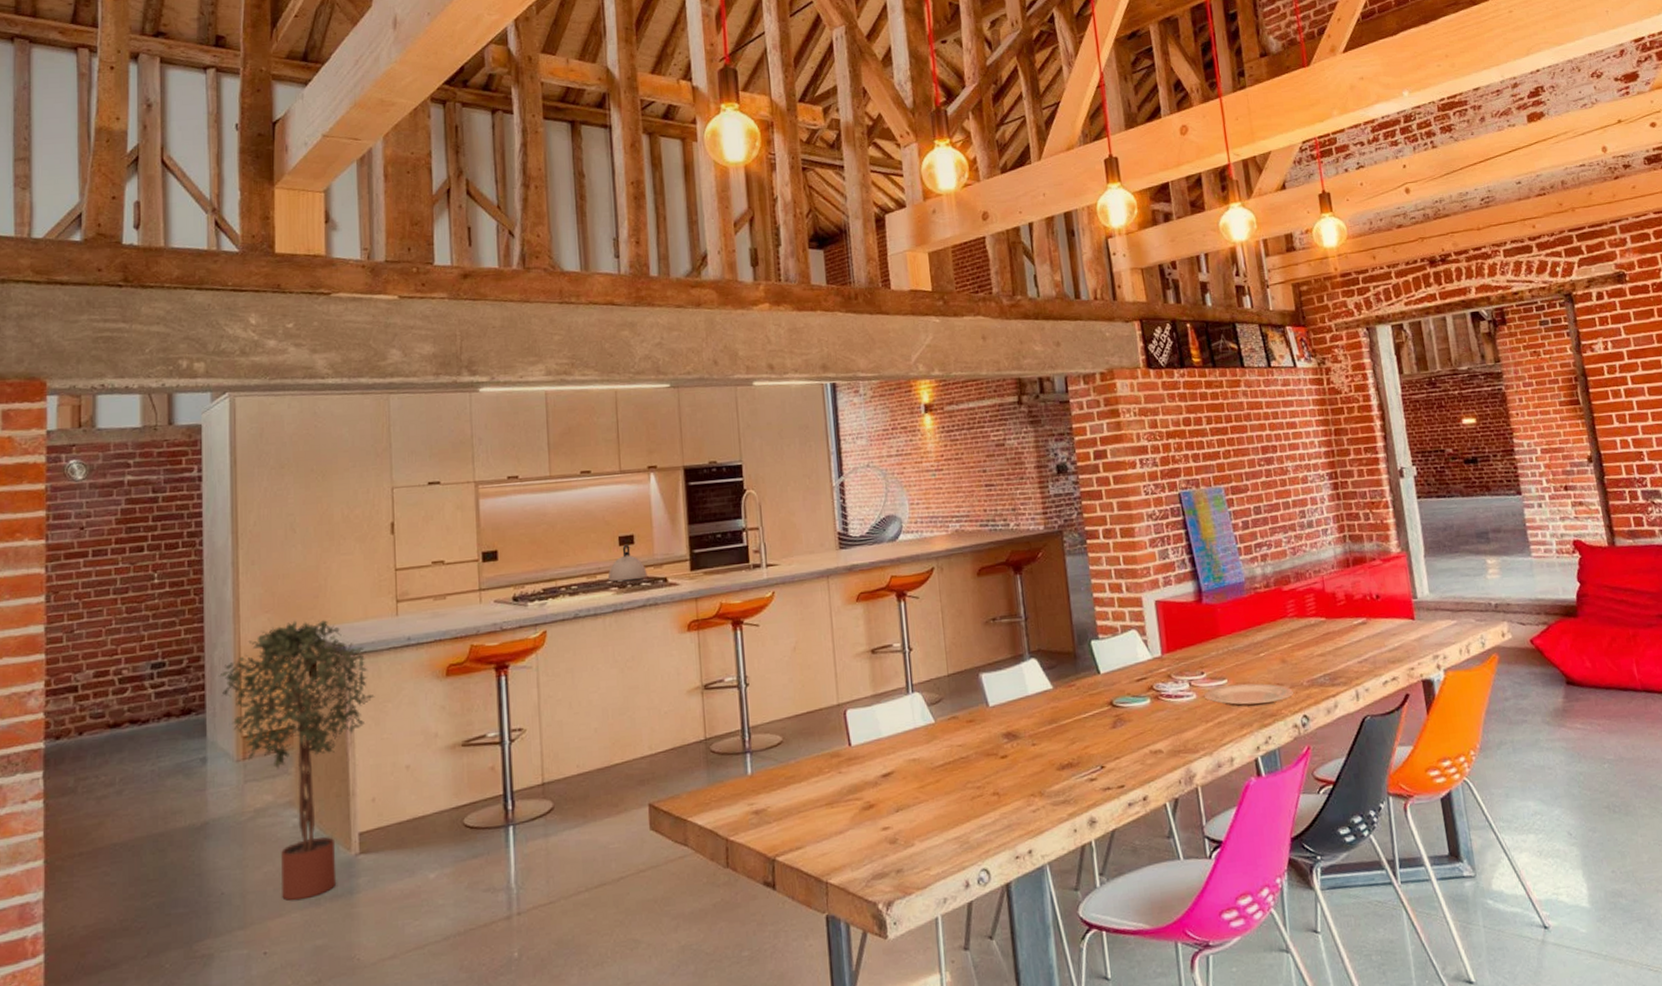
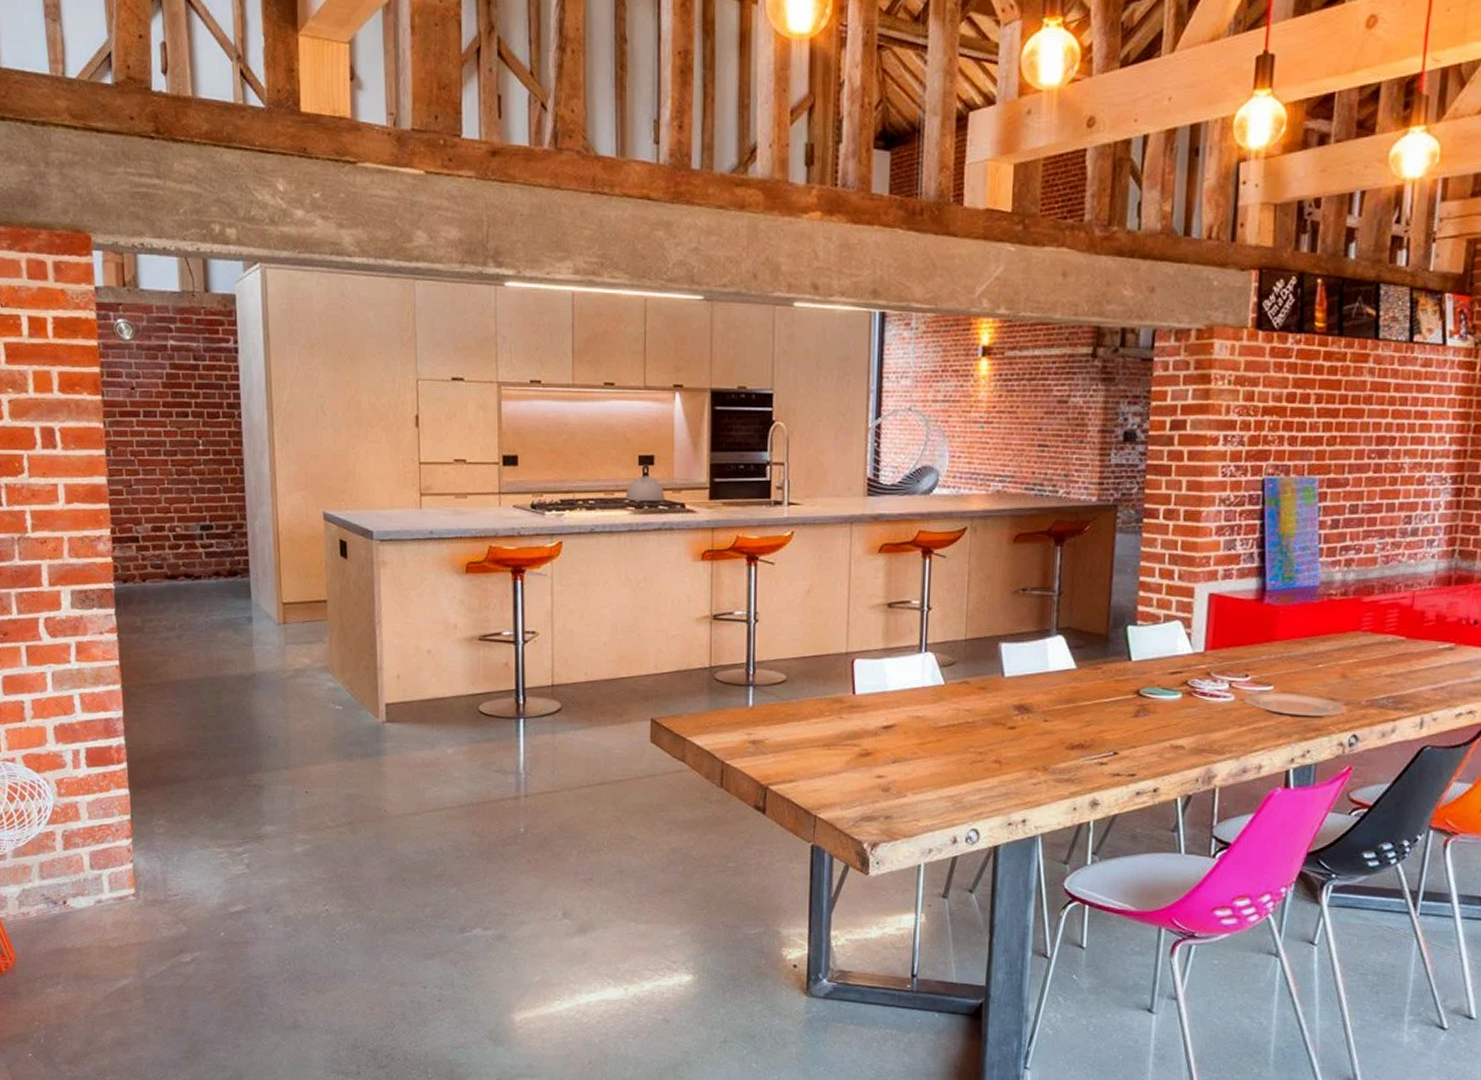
potted tree: present [218,619,375,901] -> none [259,501,400,754]

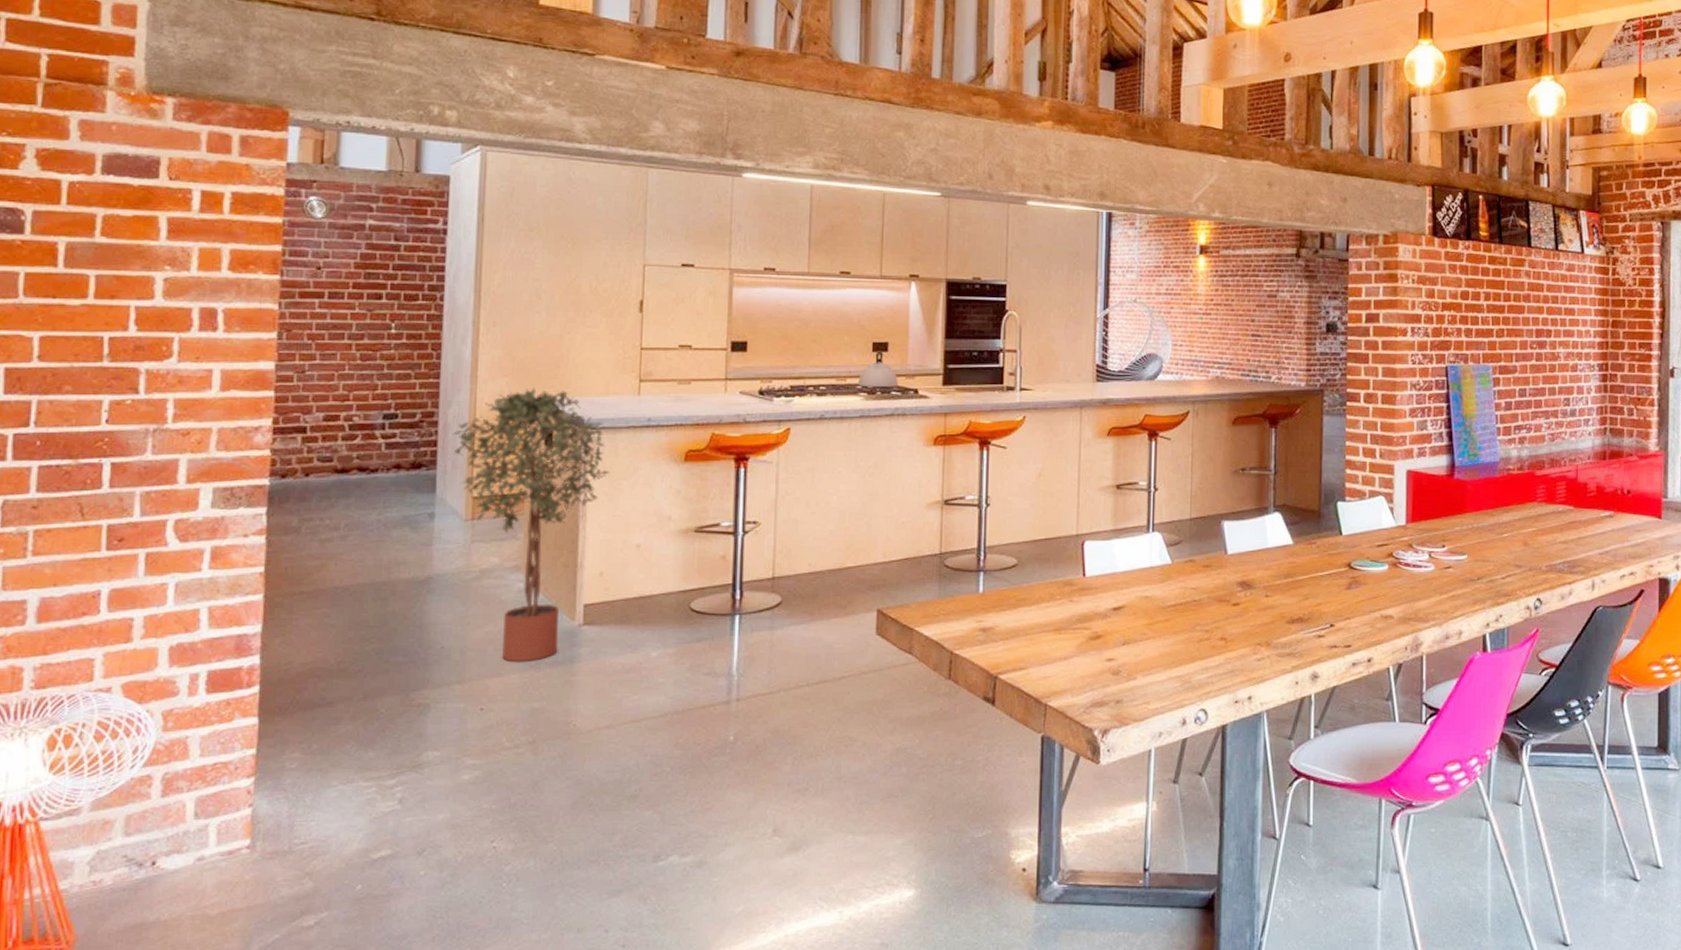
potted tree: none [259,501,400,754] -> present [451,388,610,663]
plate: present [1243,692,1349,719] -> none [1442,561,1532,585]

